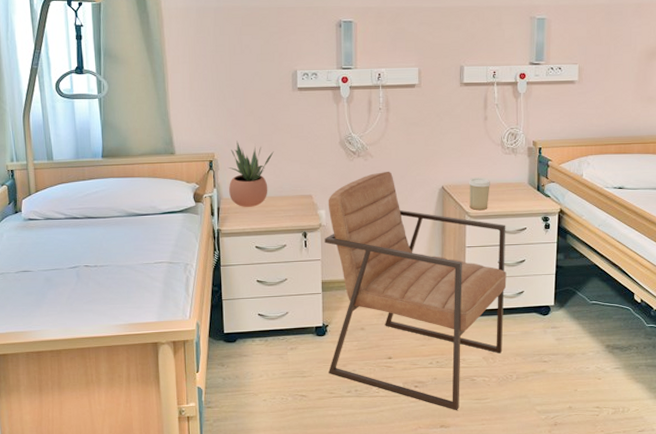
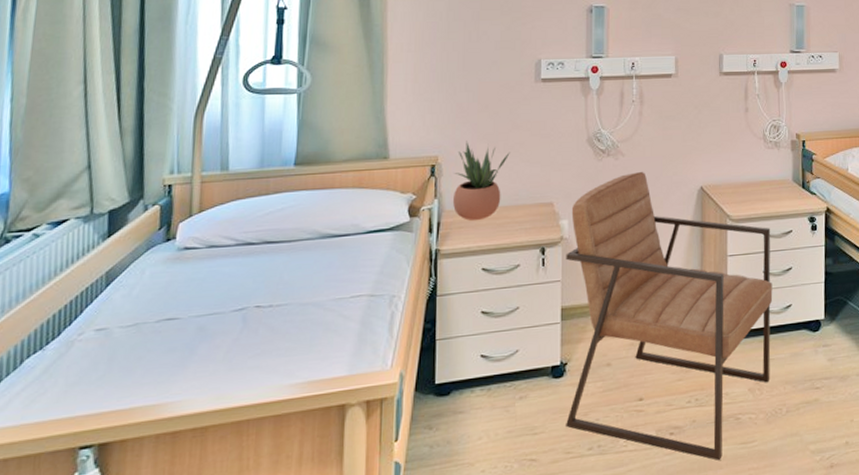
cup: present [468,178,490,211] -> none [729,175,753,213]

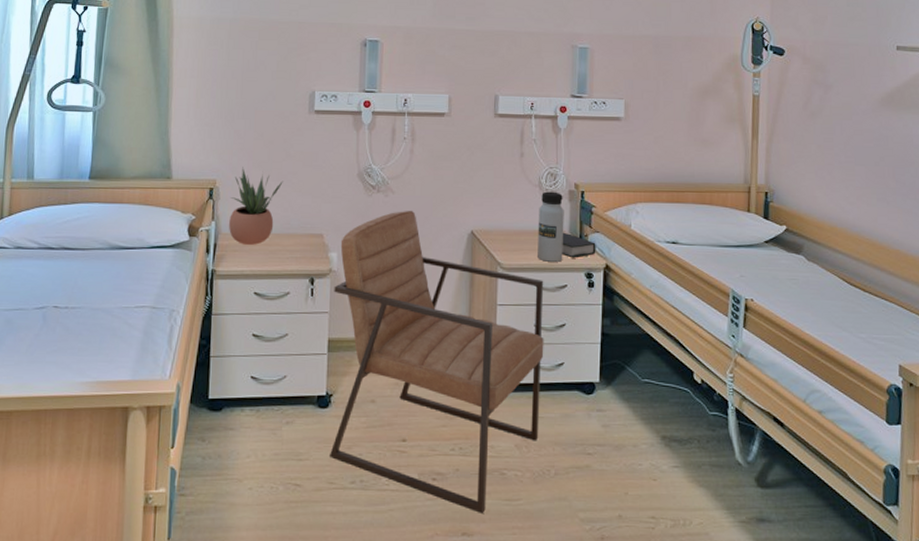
water bottle: none [763,143,788,210] -> present [538,191,564,262]
book: none [786,180,818,205] -> present [562,232,596,258]

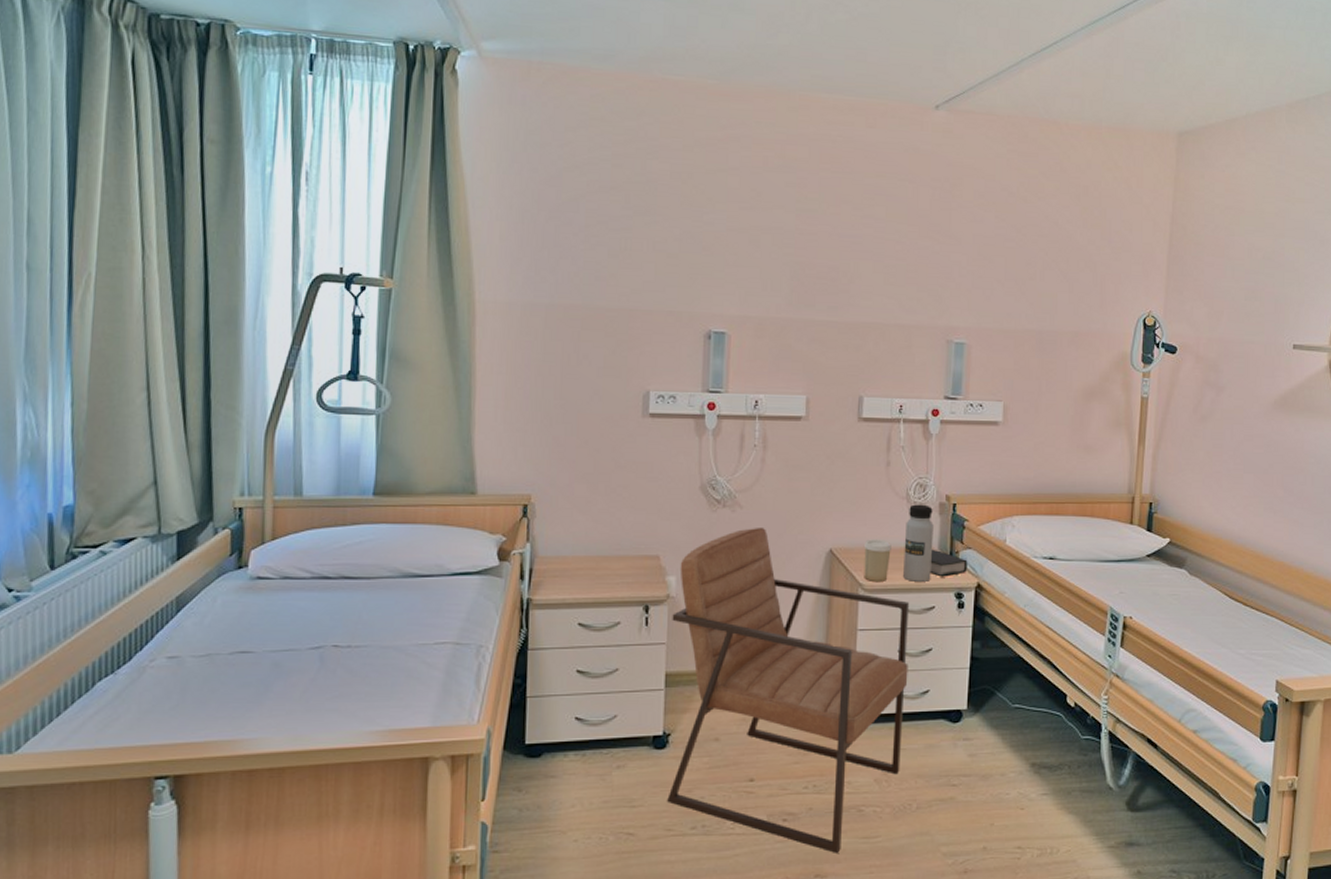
potted plant: present [229,167,283,245] -> none [547,479,612,569]
cup: none [501,223,526,262] -> present [863,539,891,583]

